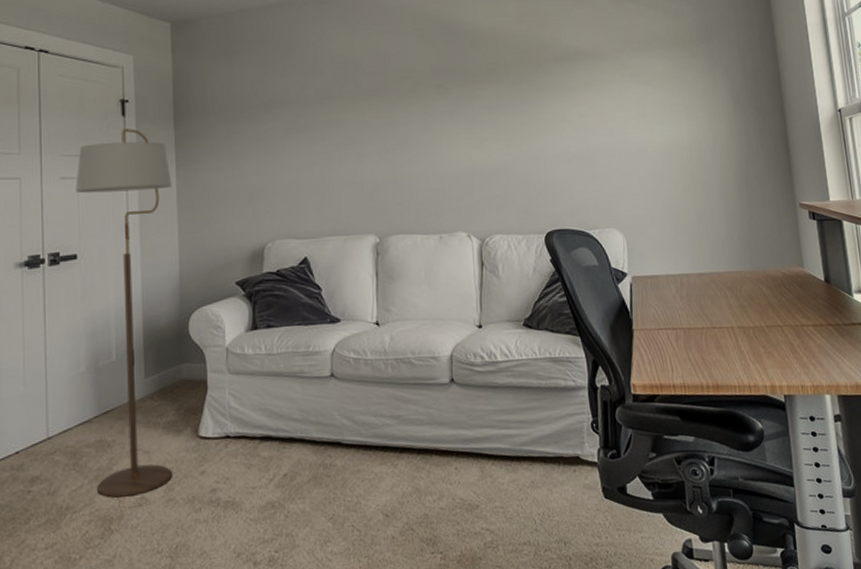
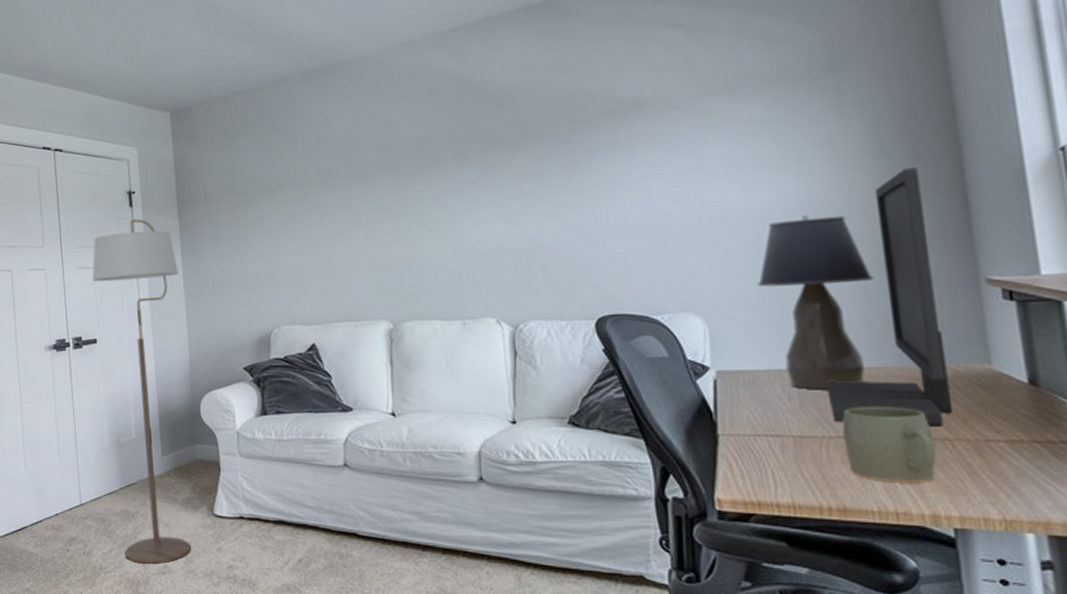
table lamp: none [659,151,734,291] -> present [757,215,875,390]
computer monitor: none [704,118,783,317] -> present [826,167,954,427]
mug: none [715,301,773,362] -> present [842,406,937,483]

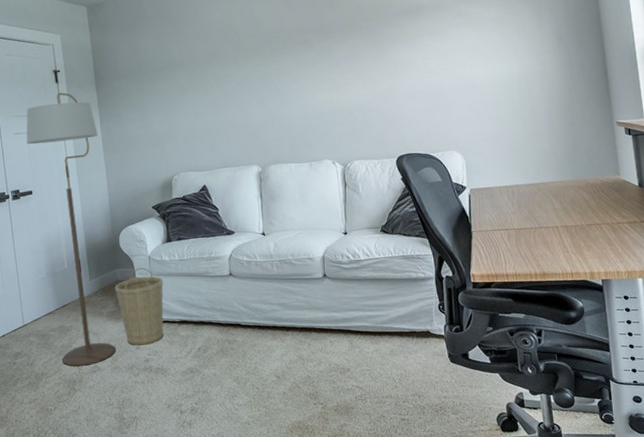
basket: none [193,445,255,547] -> present [115,267,164,346]
table lamp: present [757,215,875,390] -> none [493,83,558,198]
computer monitor: present [826,167,954,427] -> none [533,52,601,218]
mug: present [842,406,937,483] -> none [542,205,593,254]

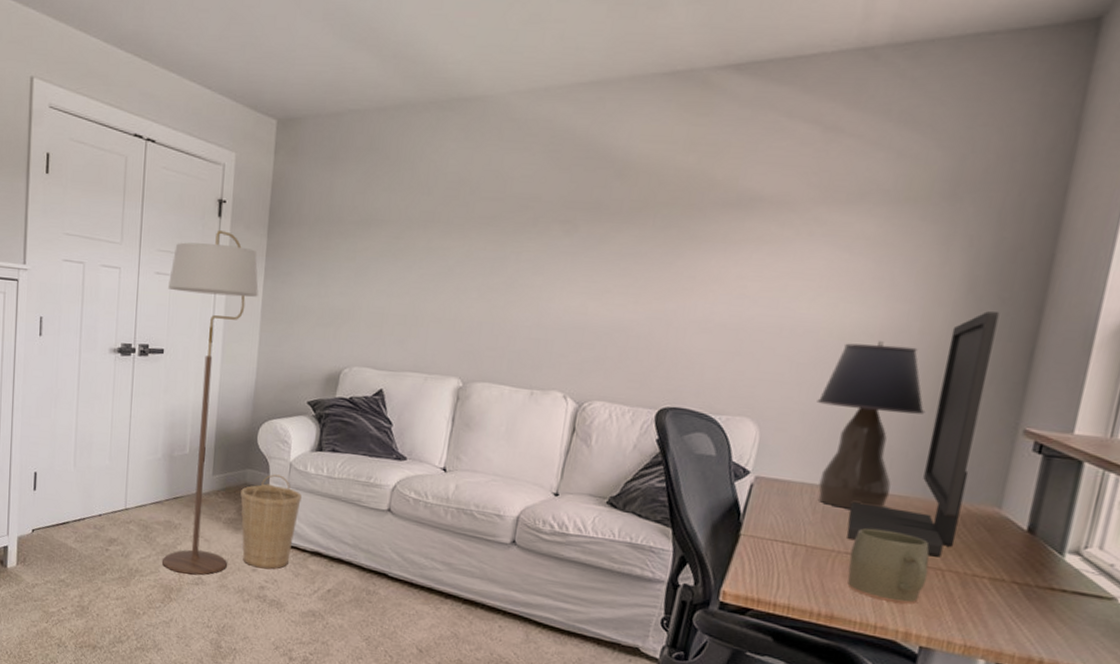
table lamp: none [493,83,558,198] -> present [816,341,926,509]
computer monitor: none [533,52,601,218] -> present [846,311,1000,558]
mug: none [542,205,593,254] -> present [847,528,930,604]

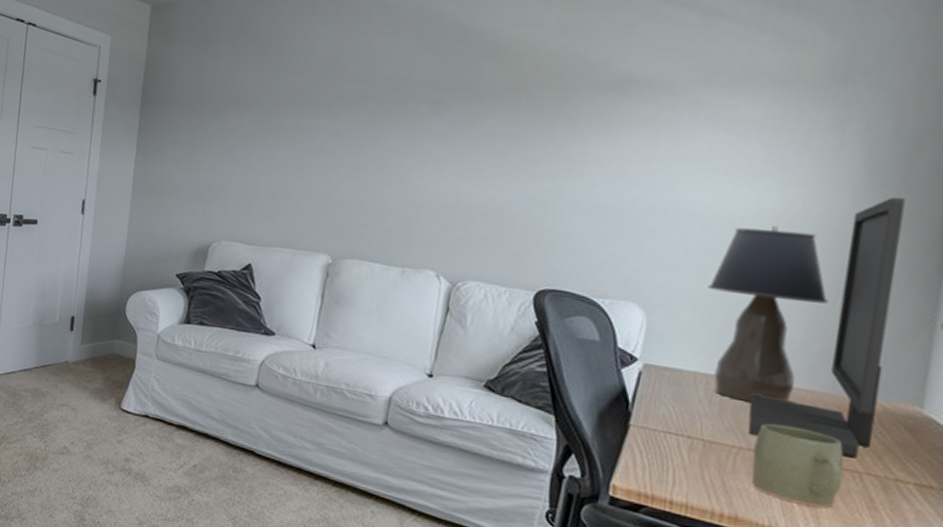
floor lamp: present [162,231,259,575] -> none [29,108,131,445]
basket: present [240,474,302,570] -> none [108,345,169,442]

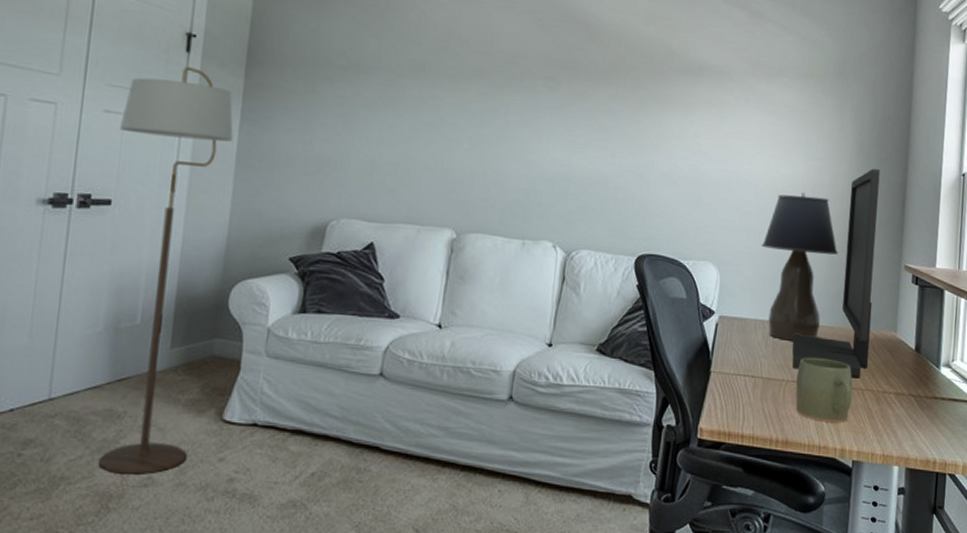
floor lamp: none [29,108,131,445] -> present [99,67,234,475]

